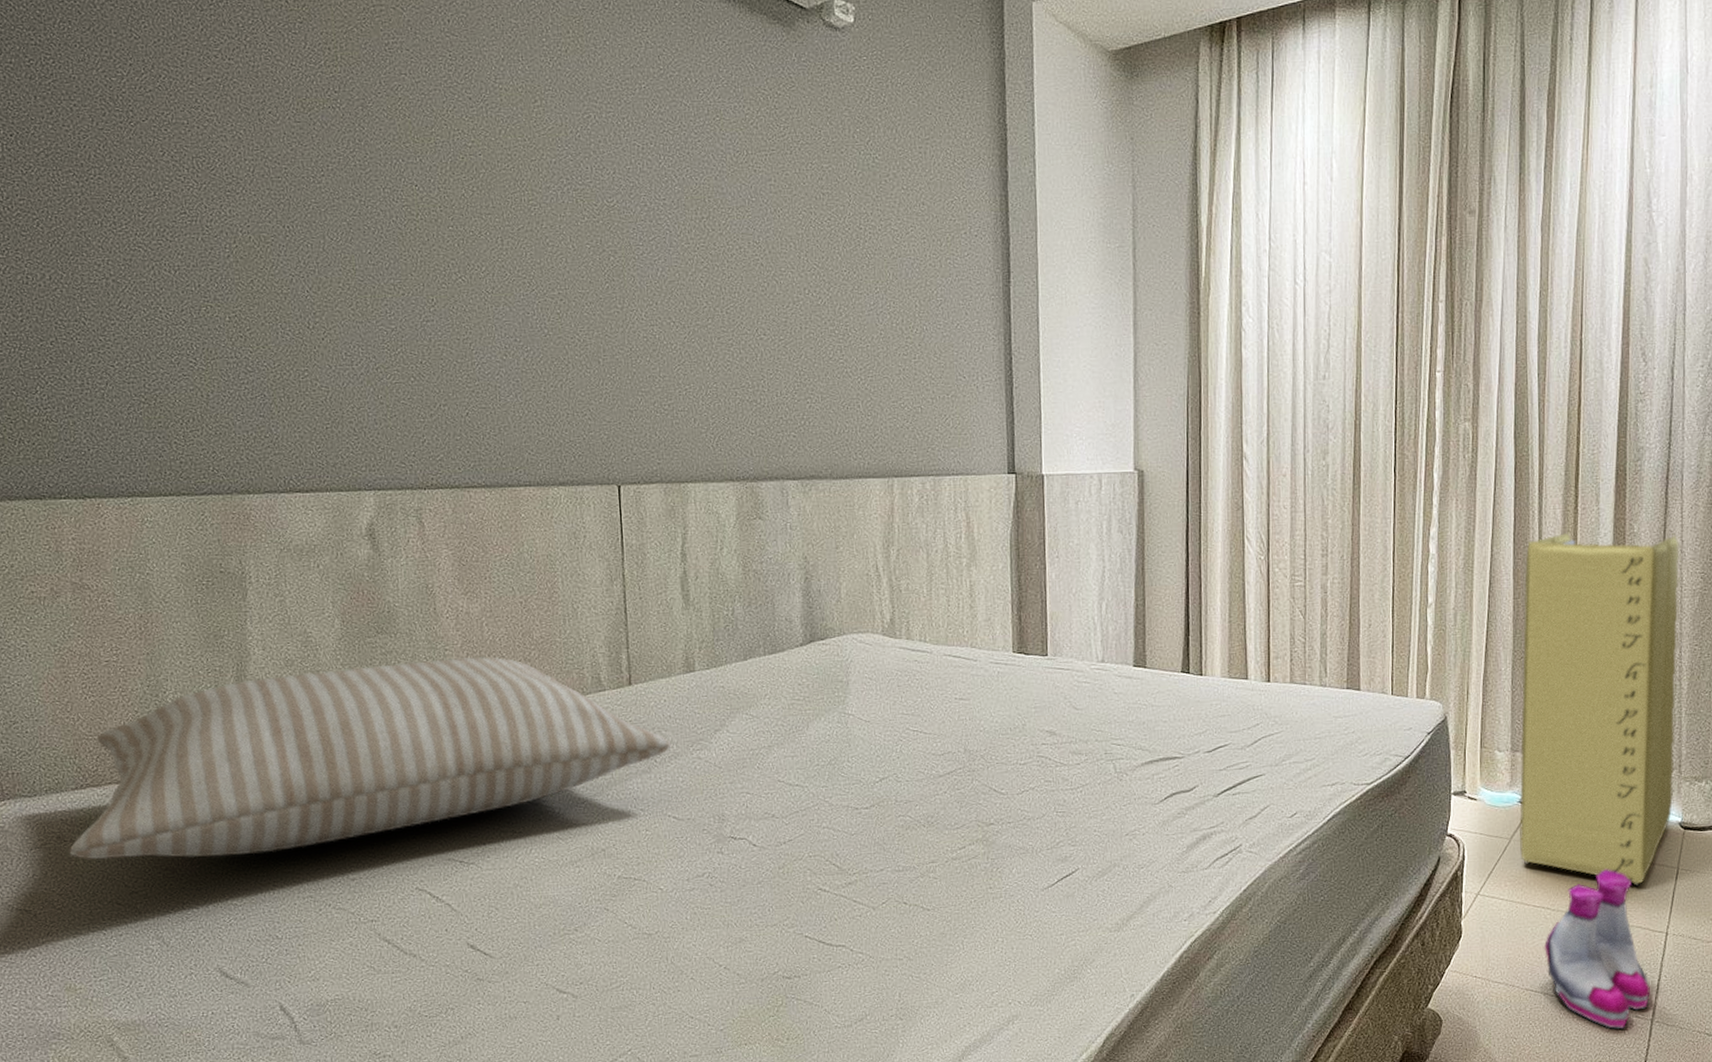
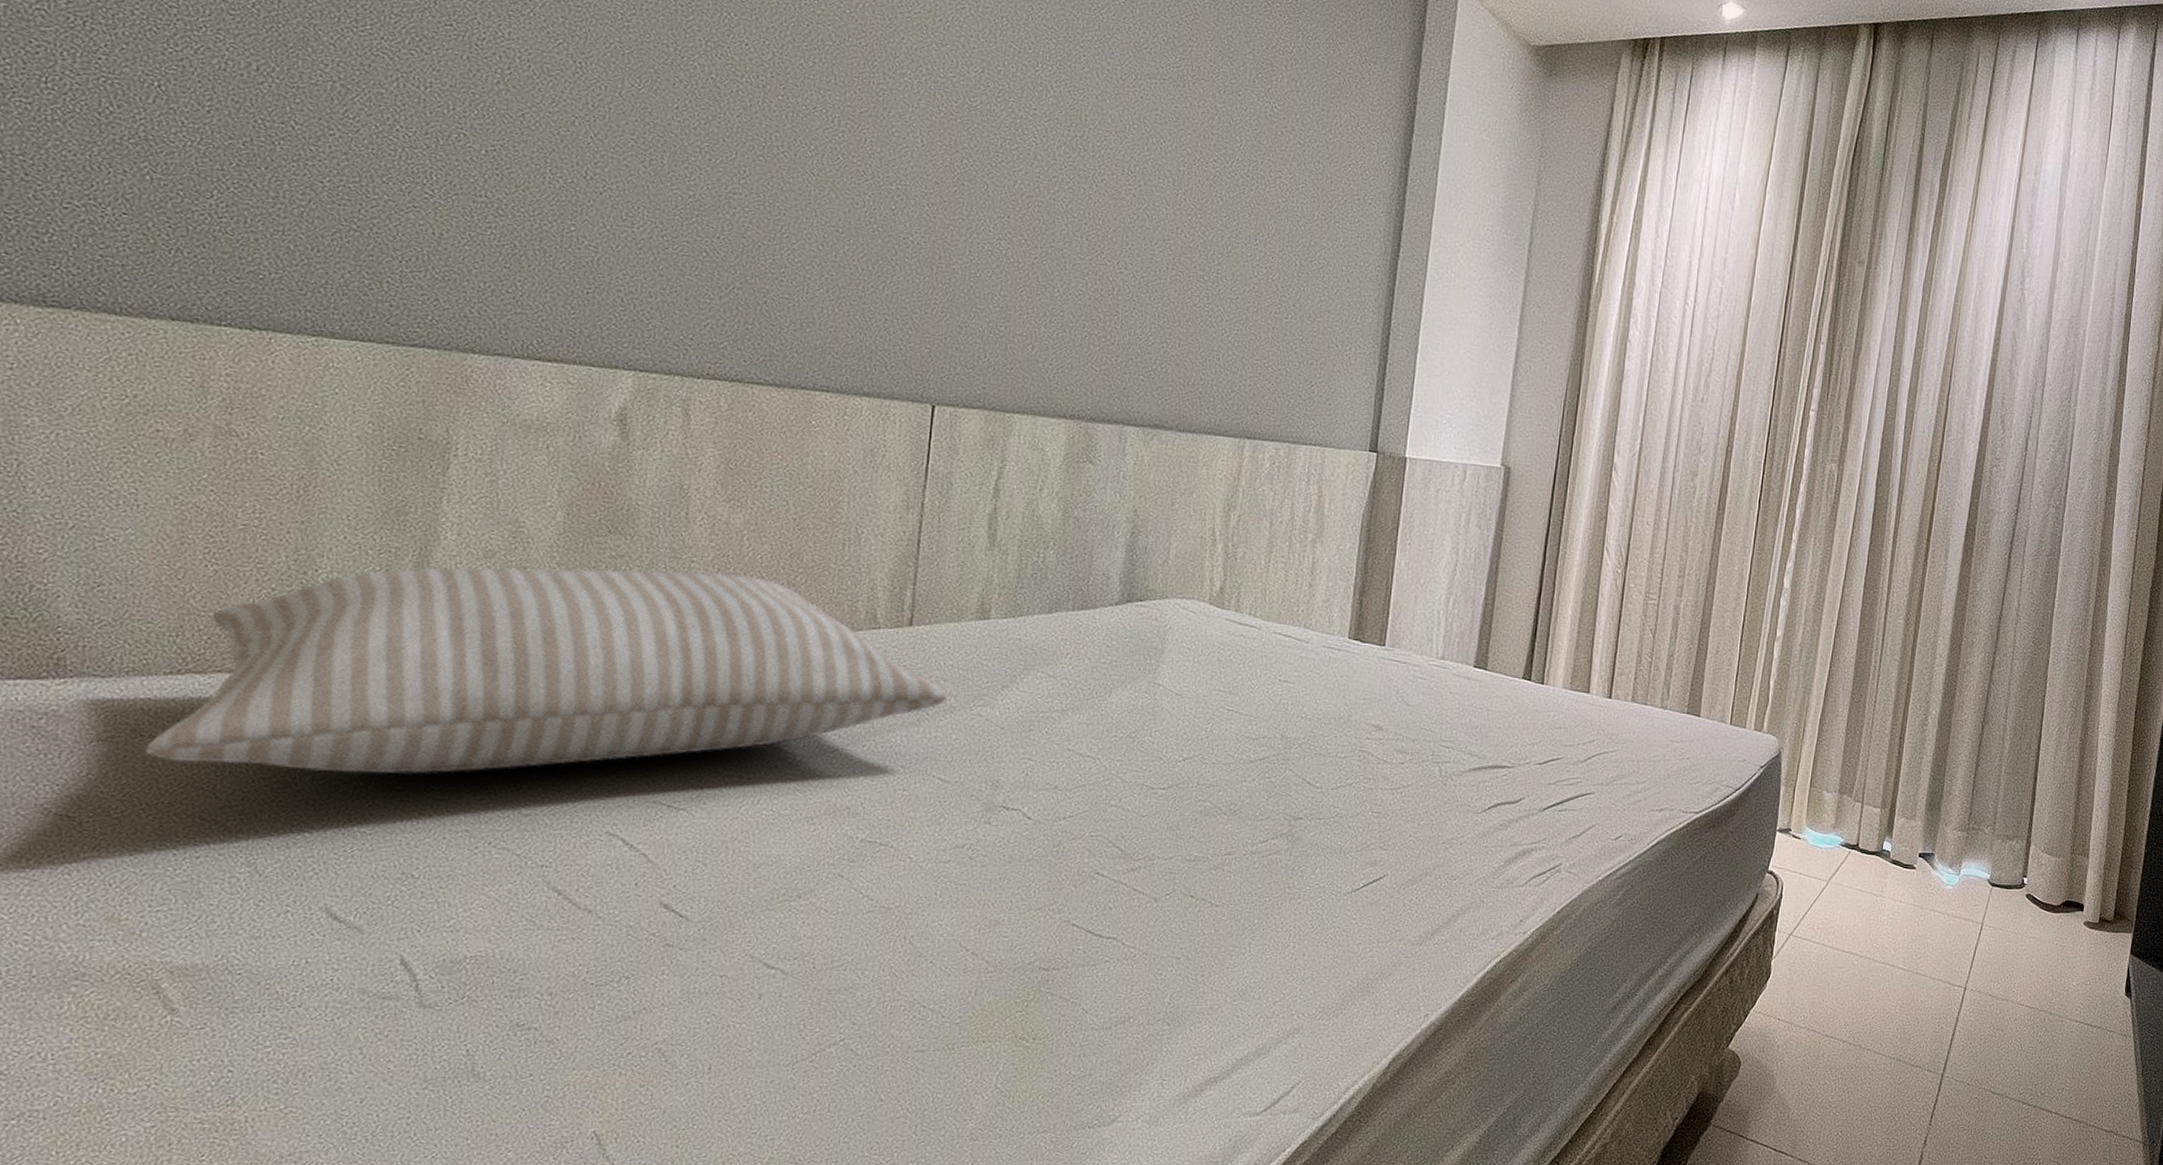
laundry hamper: present [1518,532,1681,887] -> none [1836,583,2017,939]
boots: present [1543,869,1651,1029] -> none [1847,919,1945,1081]

